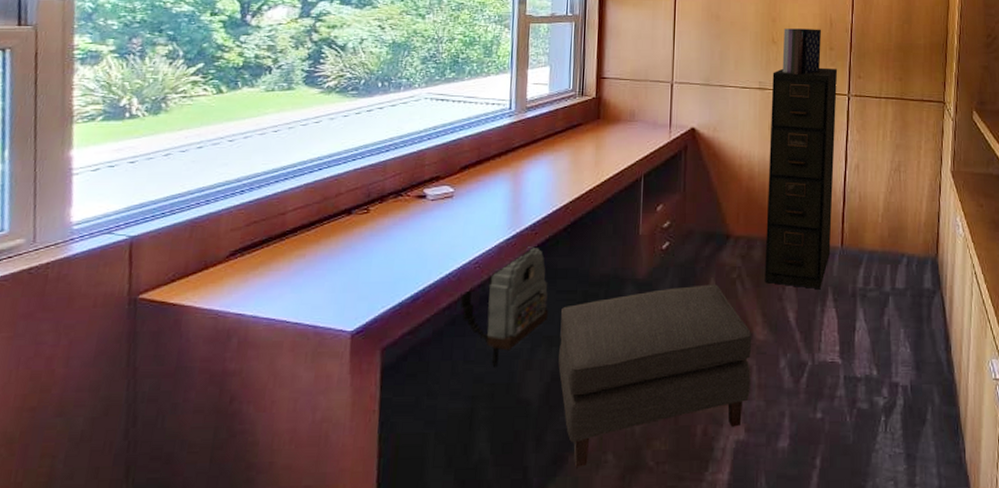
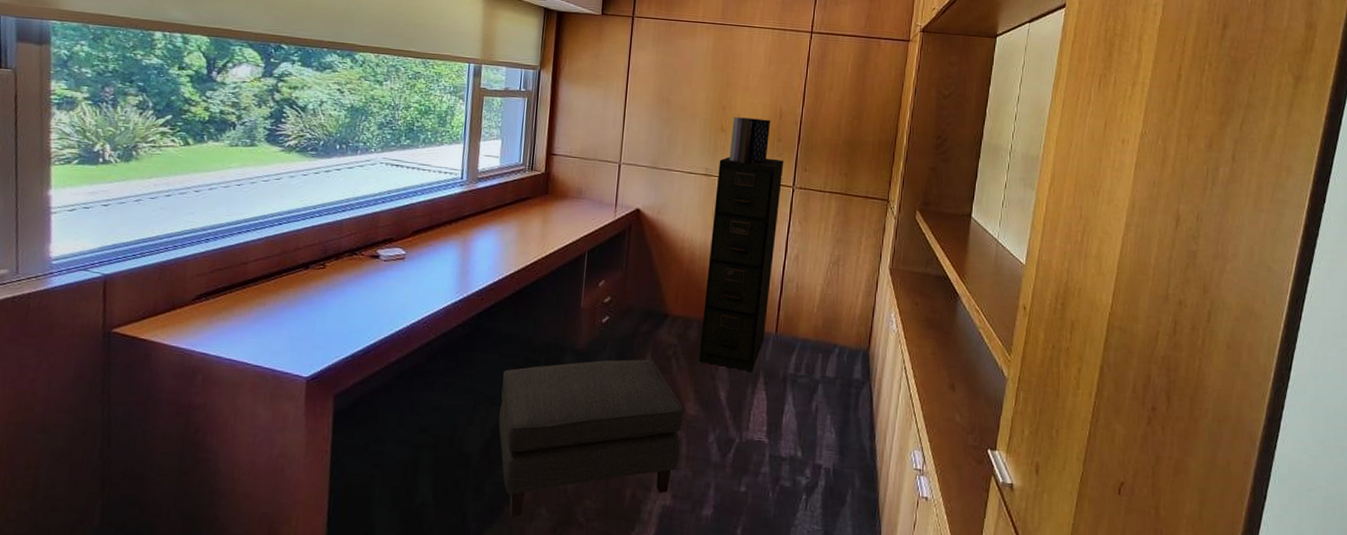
backpack: present [460,246,548,366] -> none [408,311,492,419]

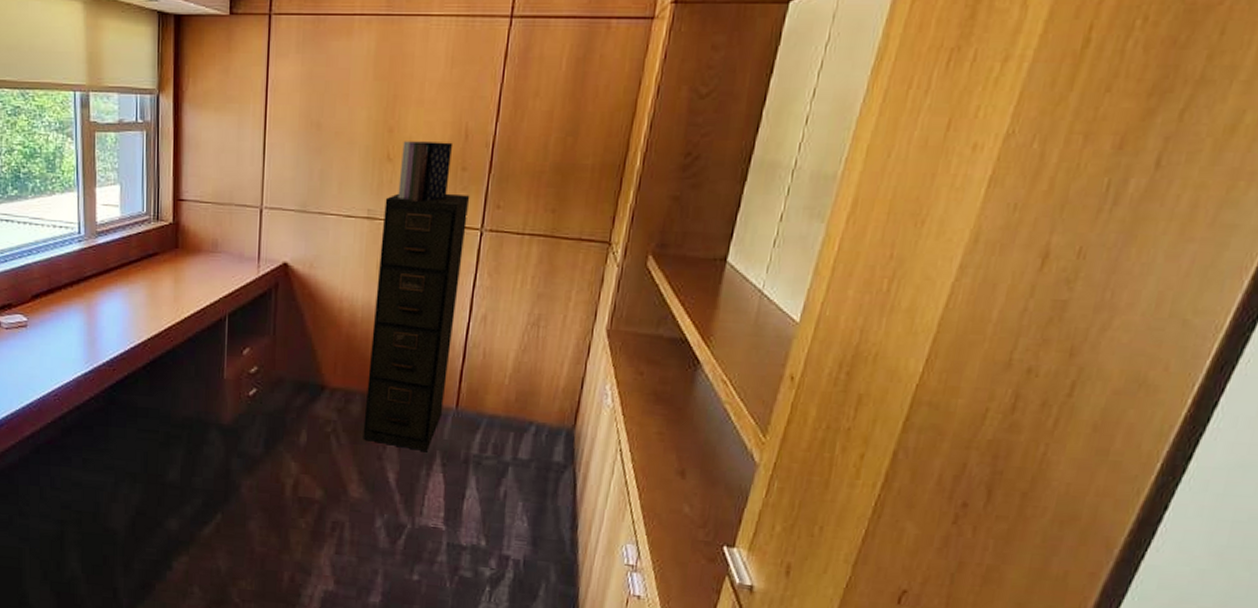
ottoman: present [498,359,684,517] -> none [143,436,346,595]

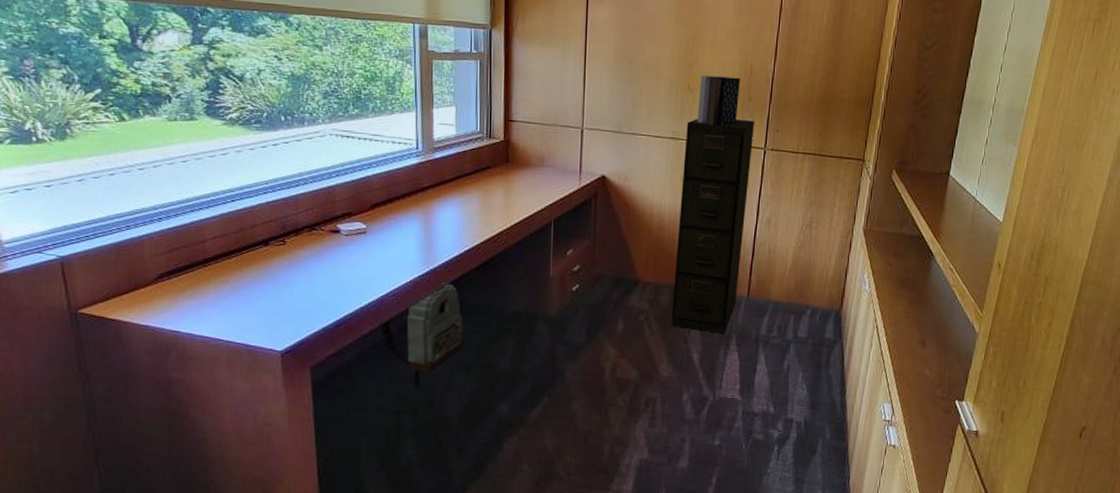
backpack: none [42,383,130,495] -> present [380,283,464,387]

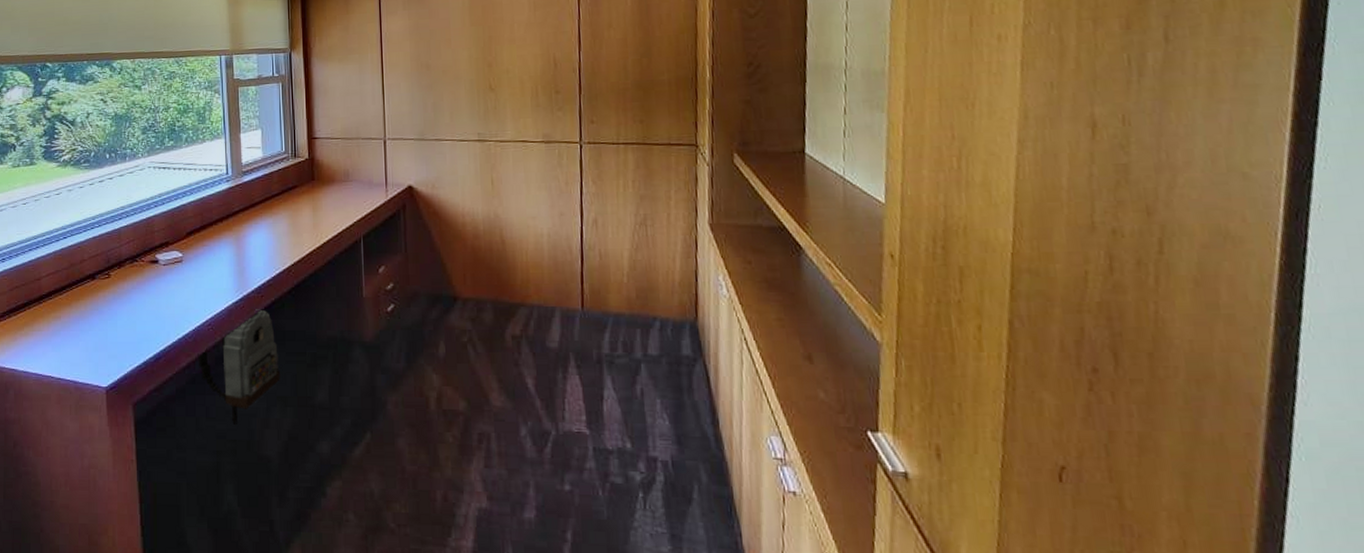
filing cabinet: present [671,118,755,335] -> none [492,113,570,355]
books: present [697,75,741,126] -> none [501,71,546,123]

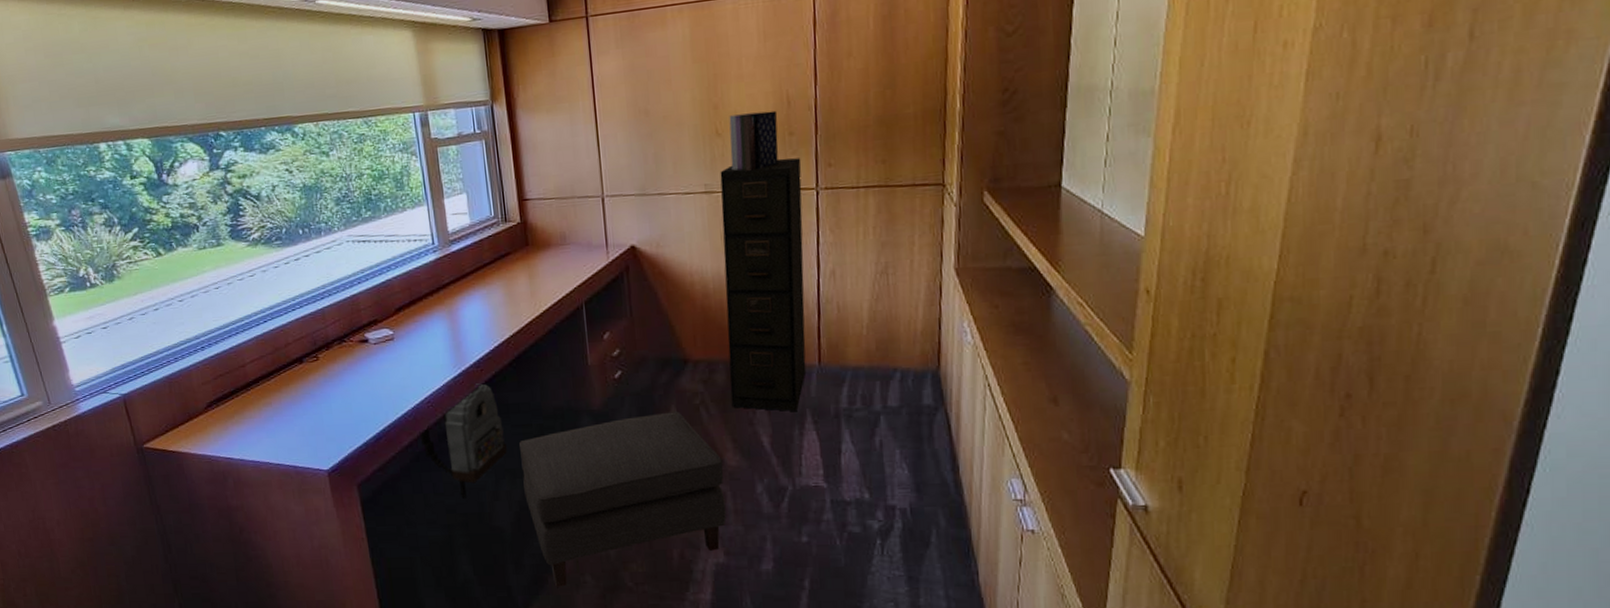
ottoman: none [293,348,490,524] -> present [519,412,726,587]
filing cabinet: none [492,113,570,355] -> present [720,158,807,412]
books: none [501,71,546,123] -> present [729,110,779,171]

